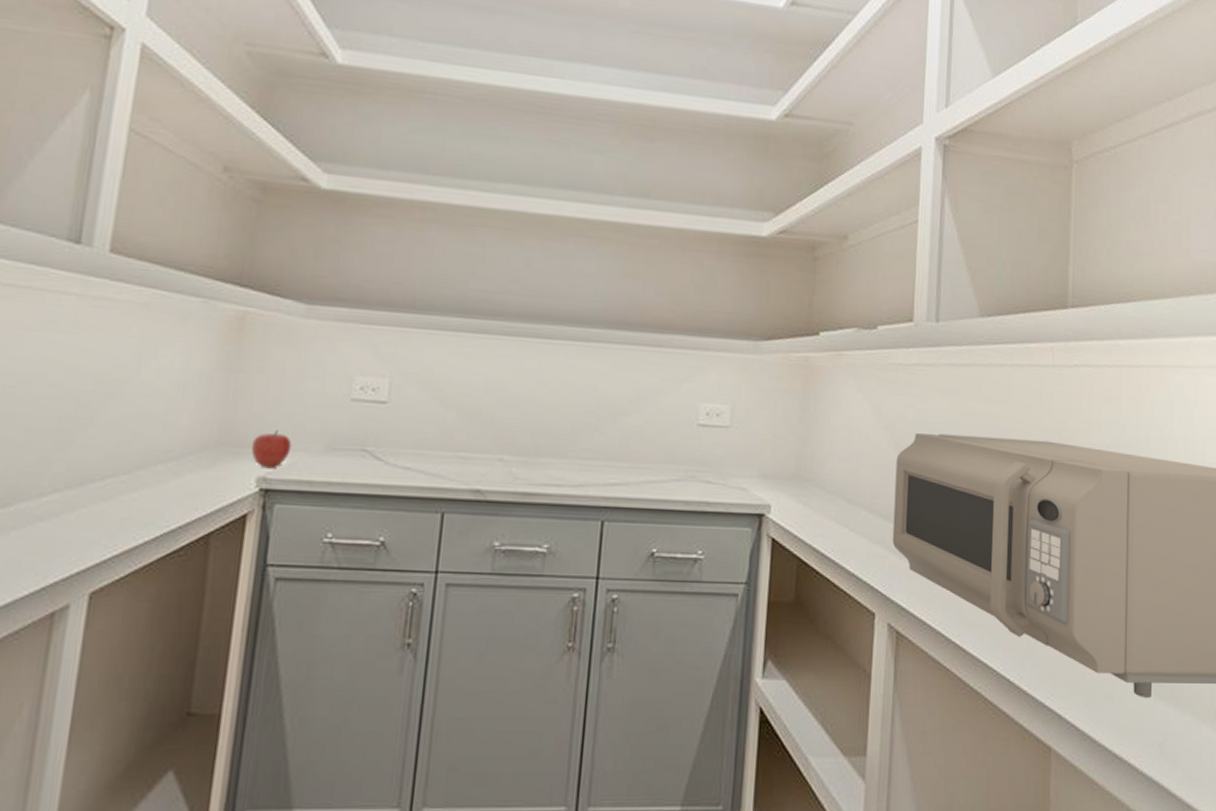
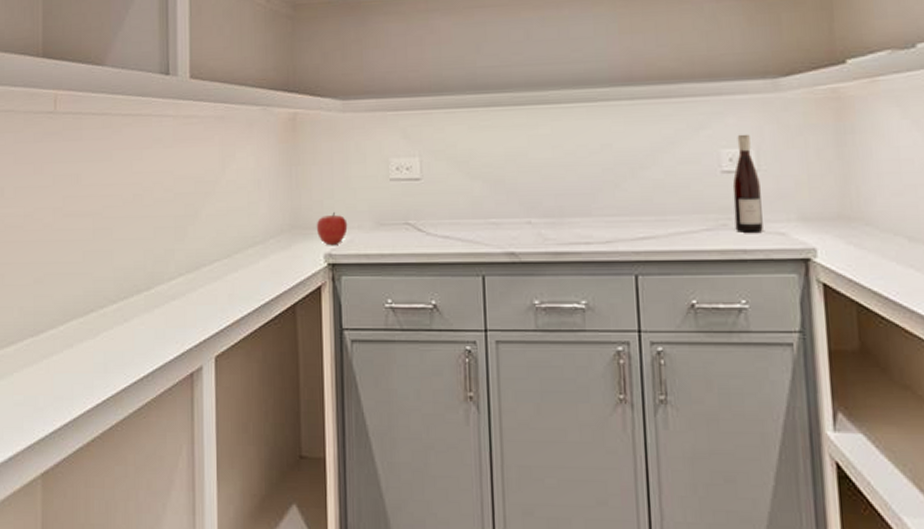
bottle: none [702,390,731,486] -> present [732,134,763,233]

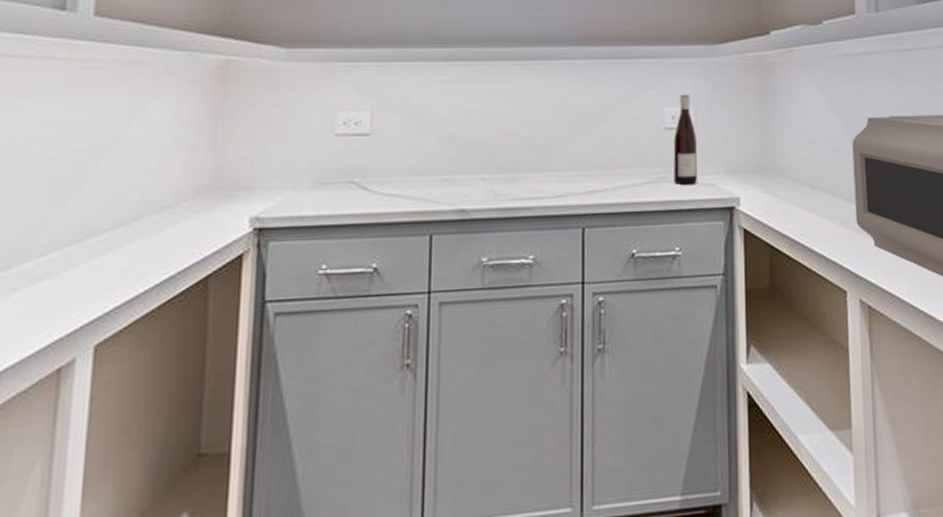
fruit: present [316,211,348,246] -> none [242,169,282,208]

